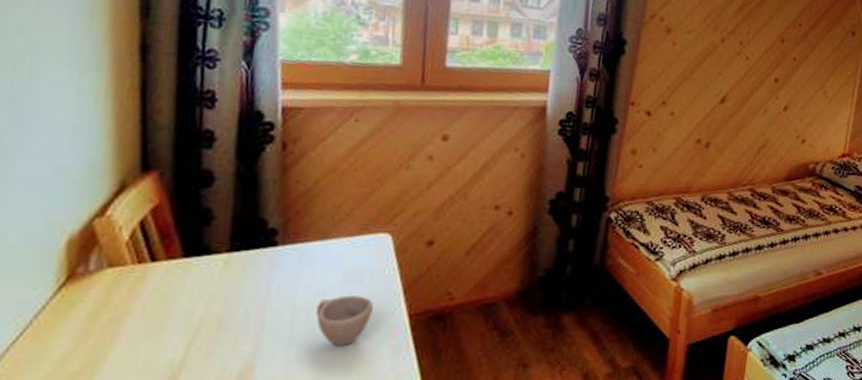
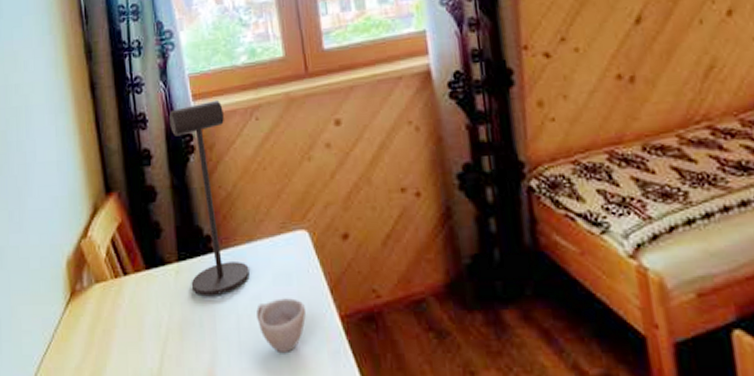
desk lamp: none [241,92,318,290] -> present [169,99,250,297]

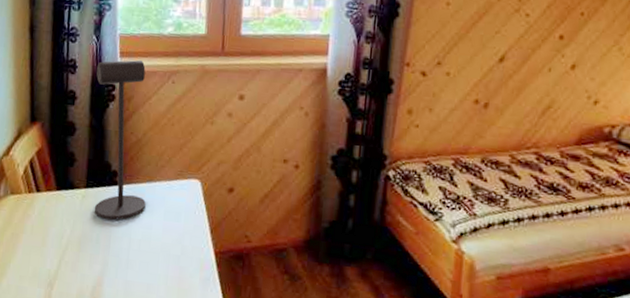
cup: present [256,298,307,354] -> none [145,230,188,275]

